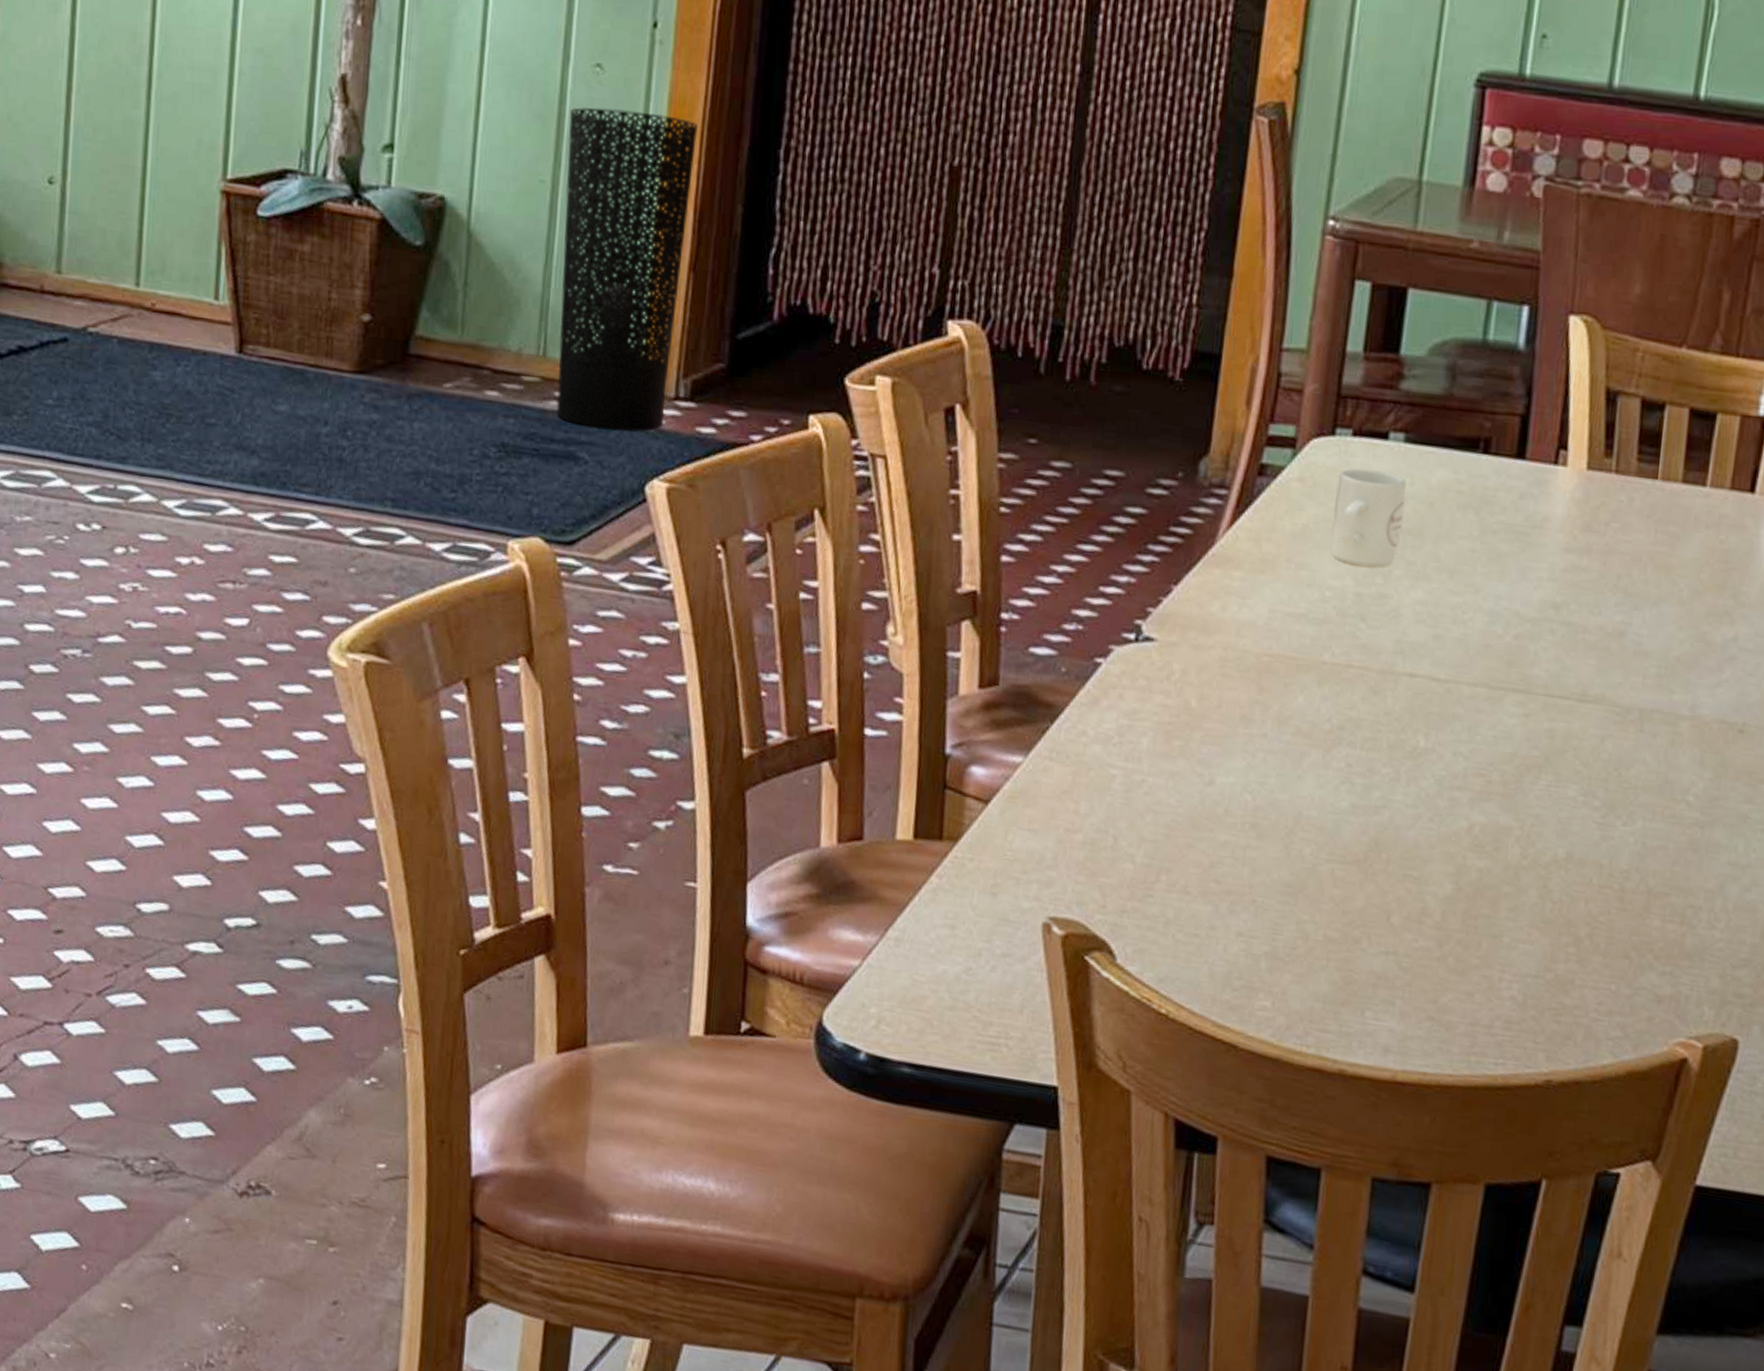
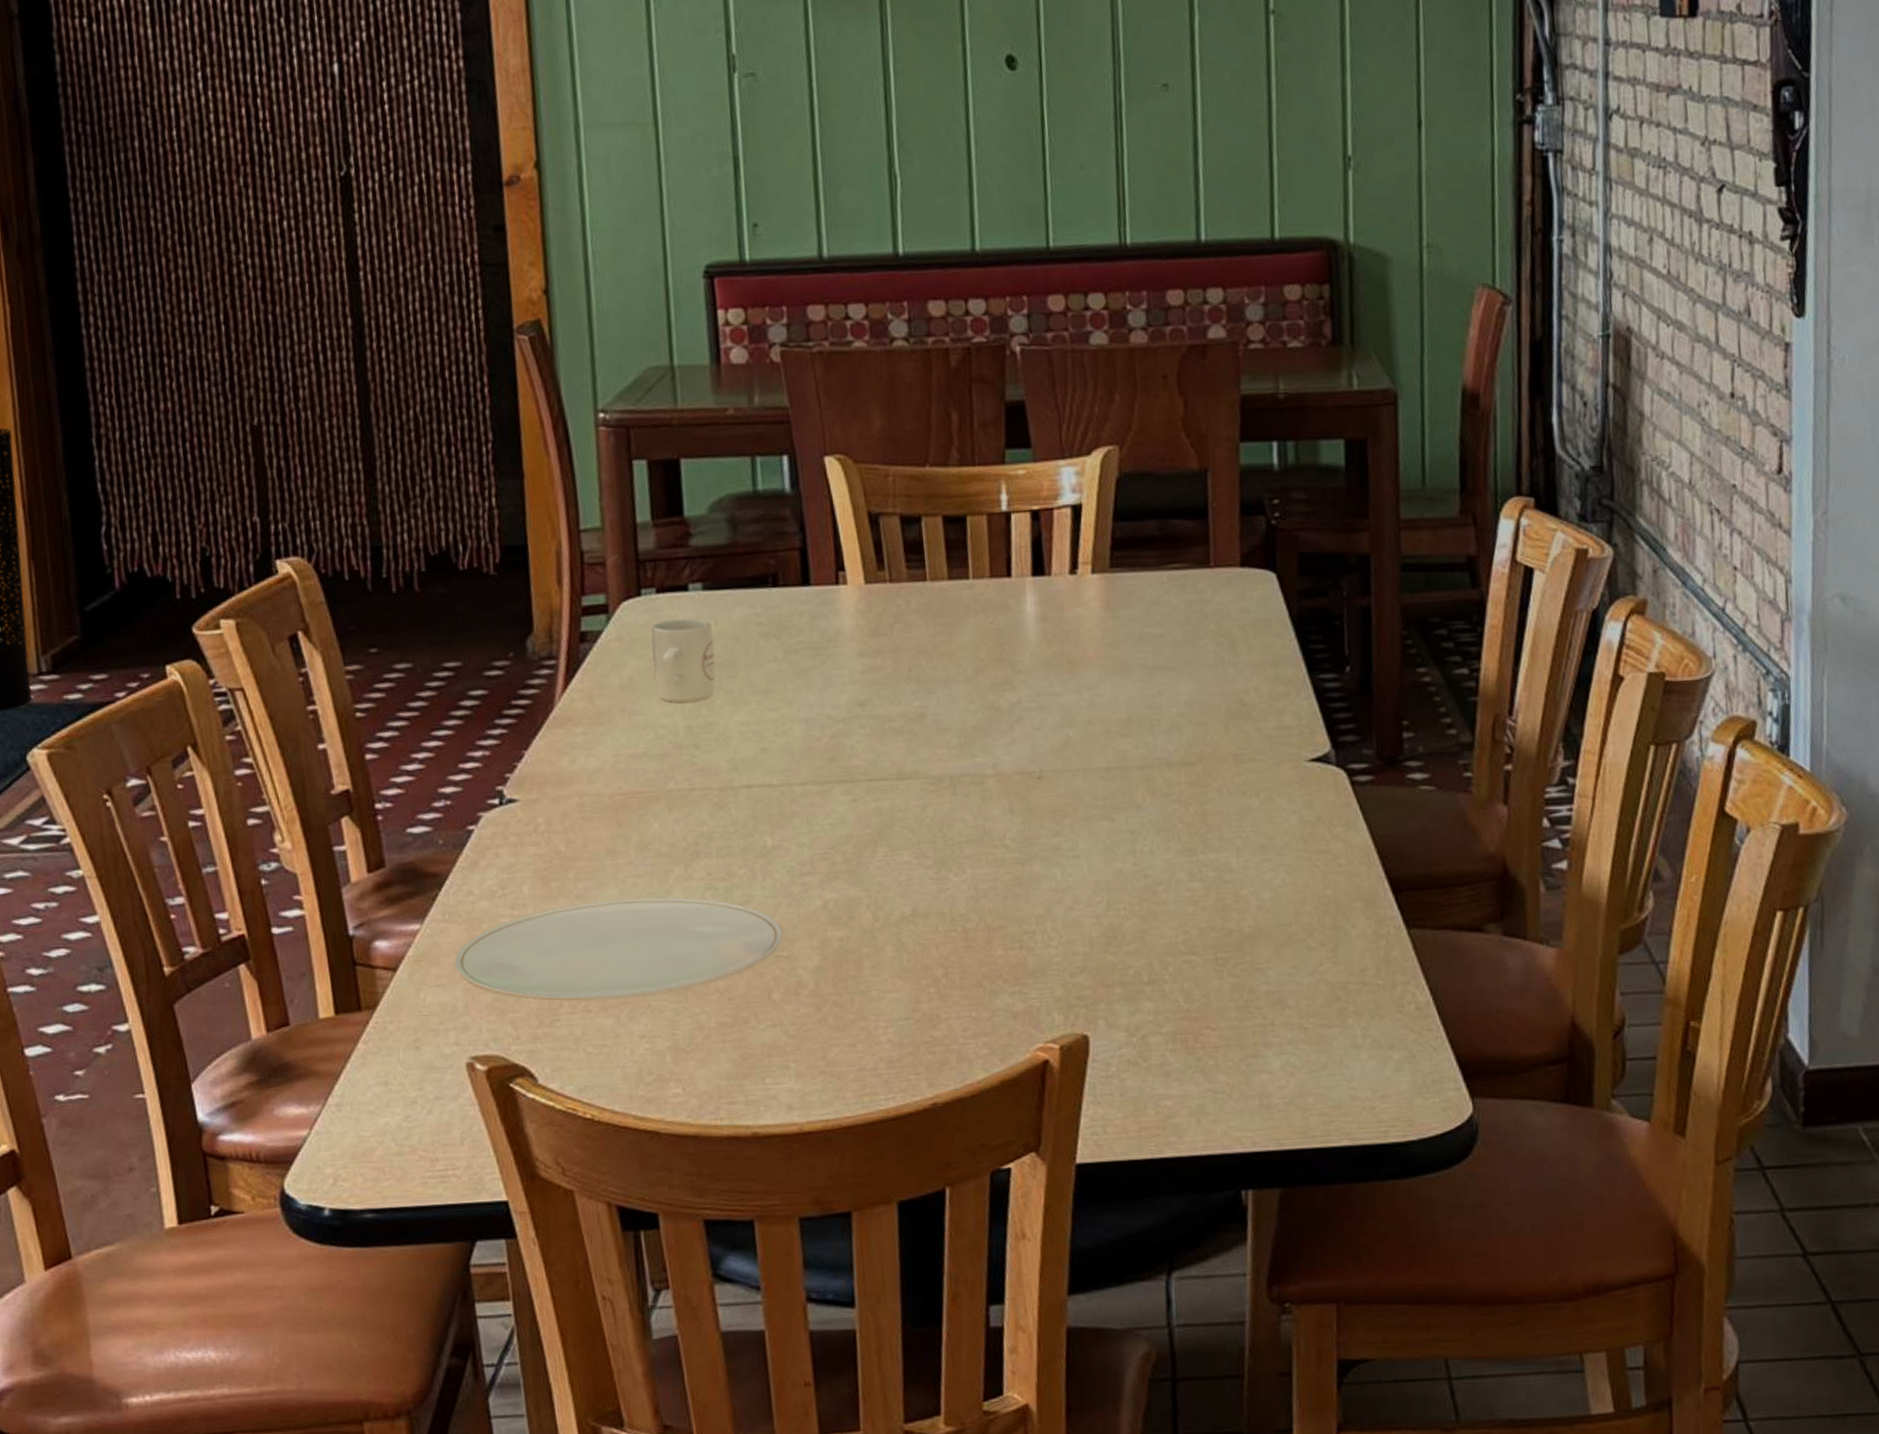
plate: none [1052,769,1418,892] -> present [454,897,783,1002]

